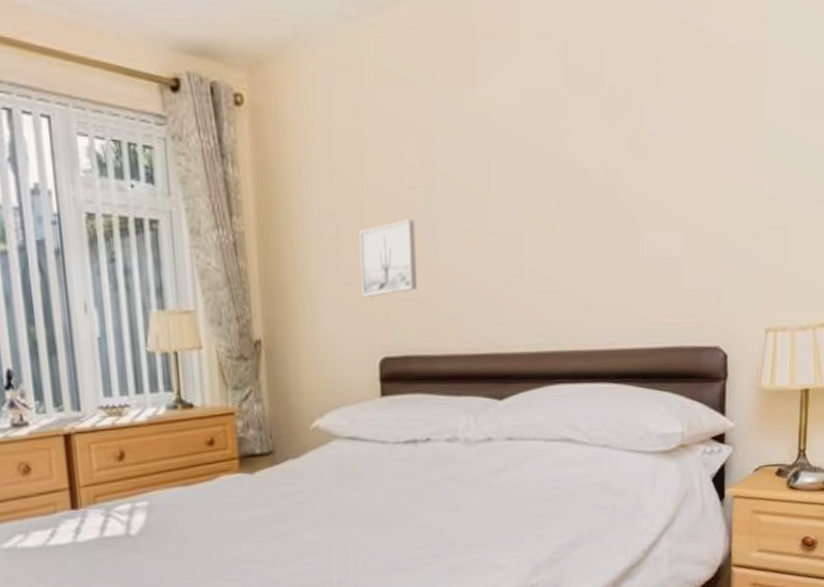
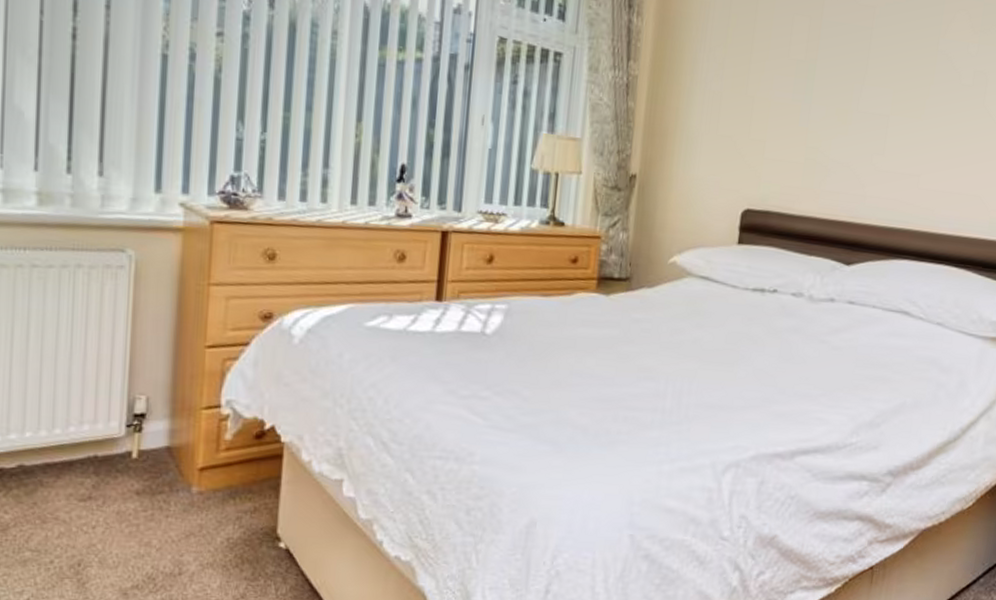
wall art: present [360,220,418,297] -> none [735,88,794,153]

